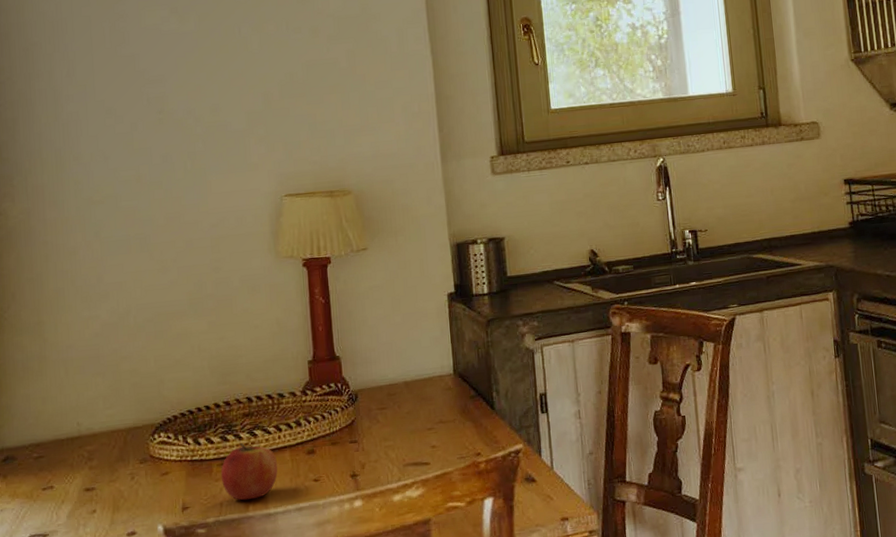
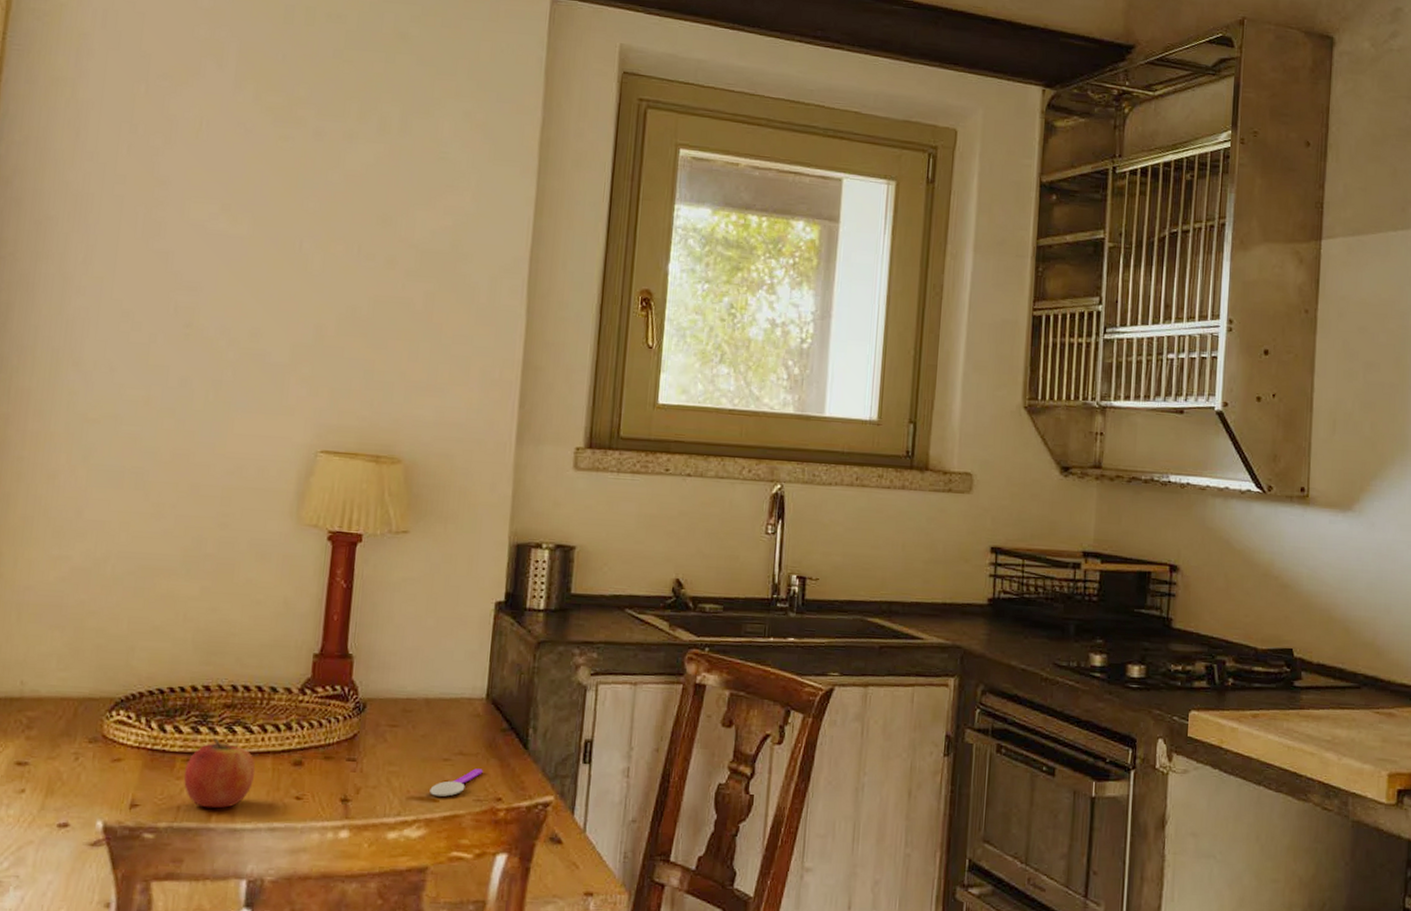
spoon: none [421,431,462,460] -> present [430,768,483,797]

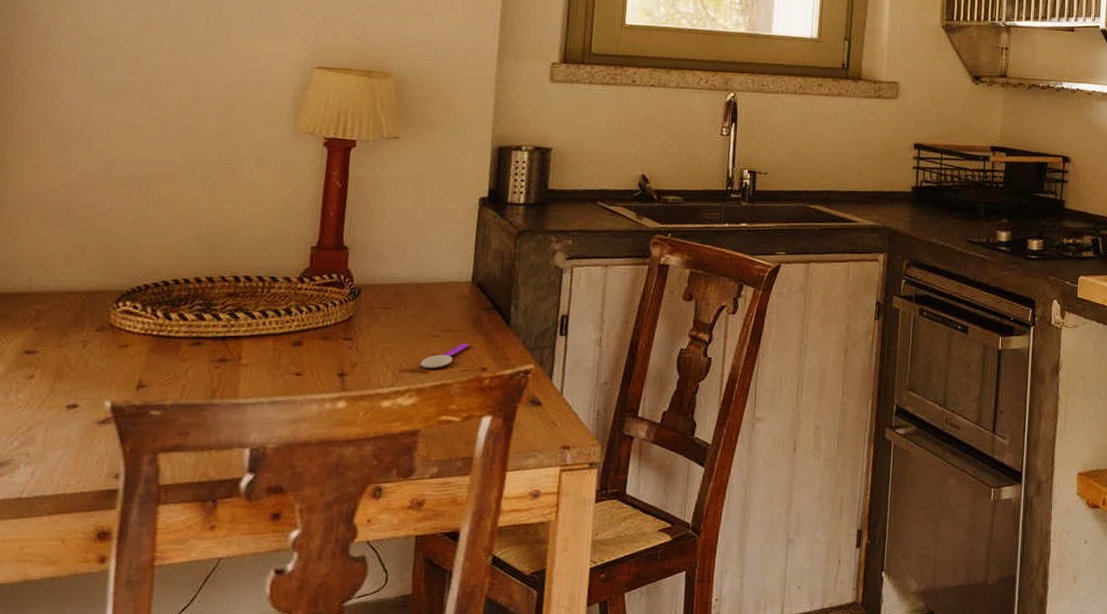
apple: present [183,738,255,809] -> none [188,323,257,386]

